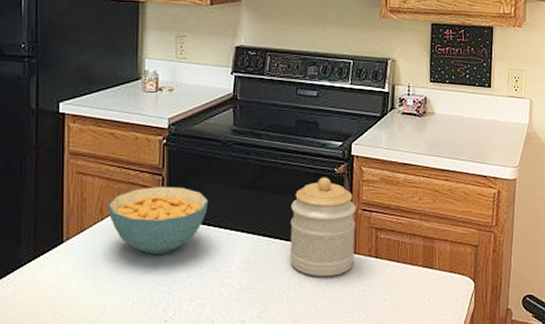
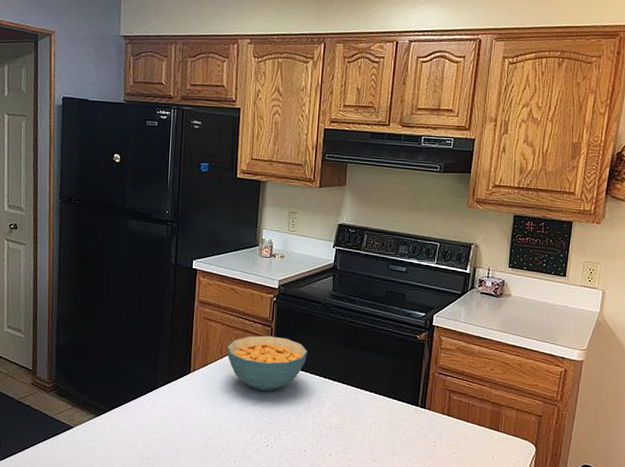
jar: present [289,177,356,277] -> none [372,341,433,427]

